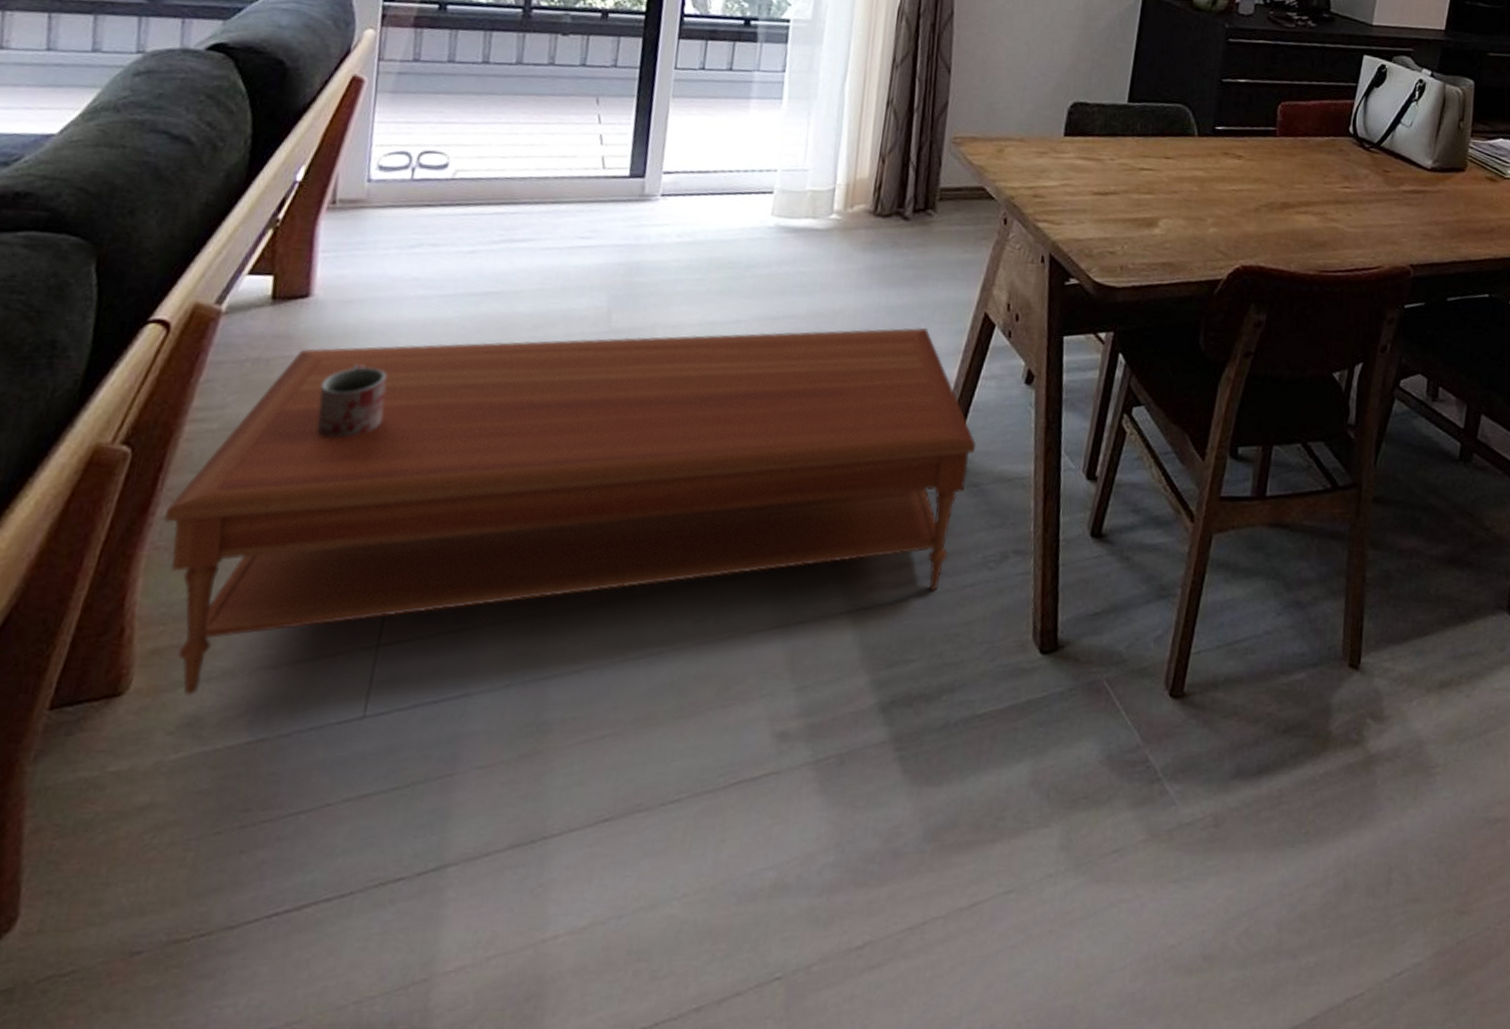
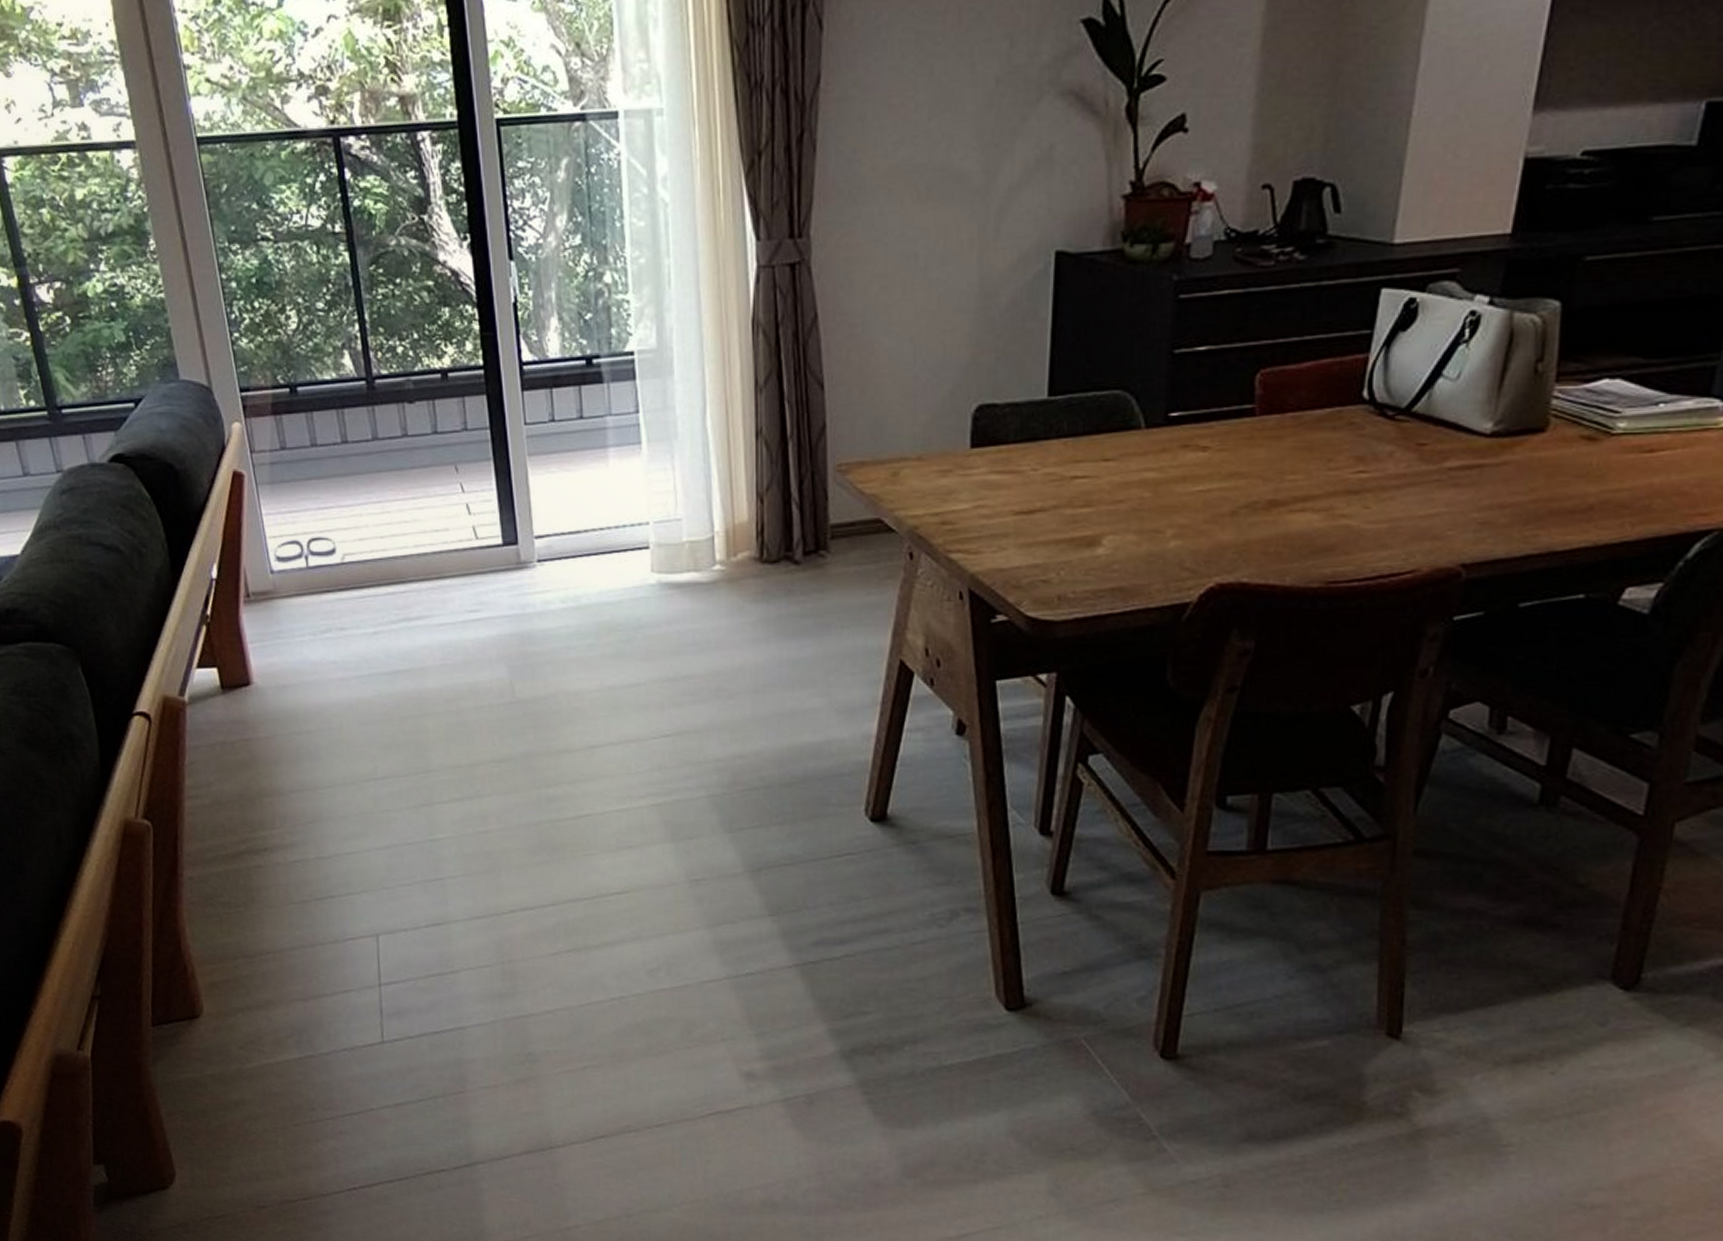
coffee table: present [164,327,977,697] -> none [189,679,909,1021]
mug: present [316,364,386,438] -> none [280,743,337,809]

